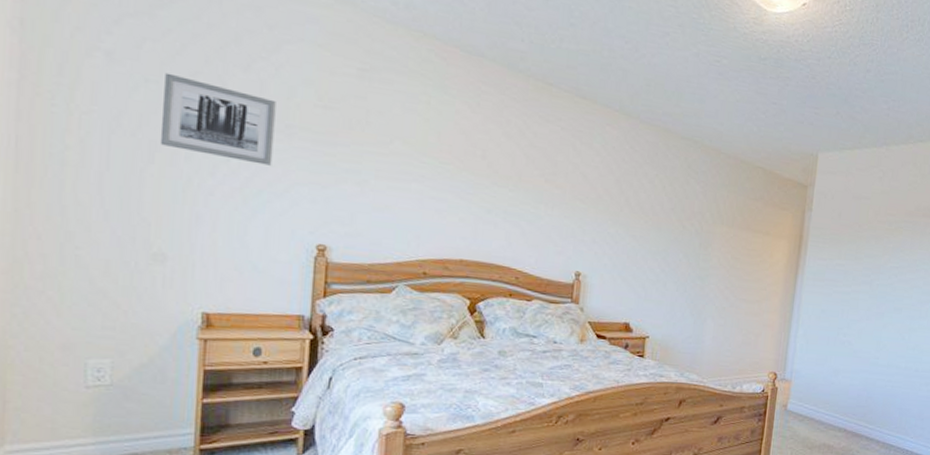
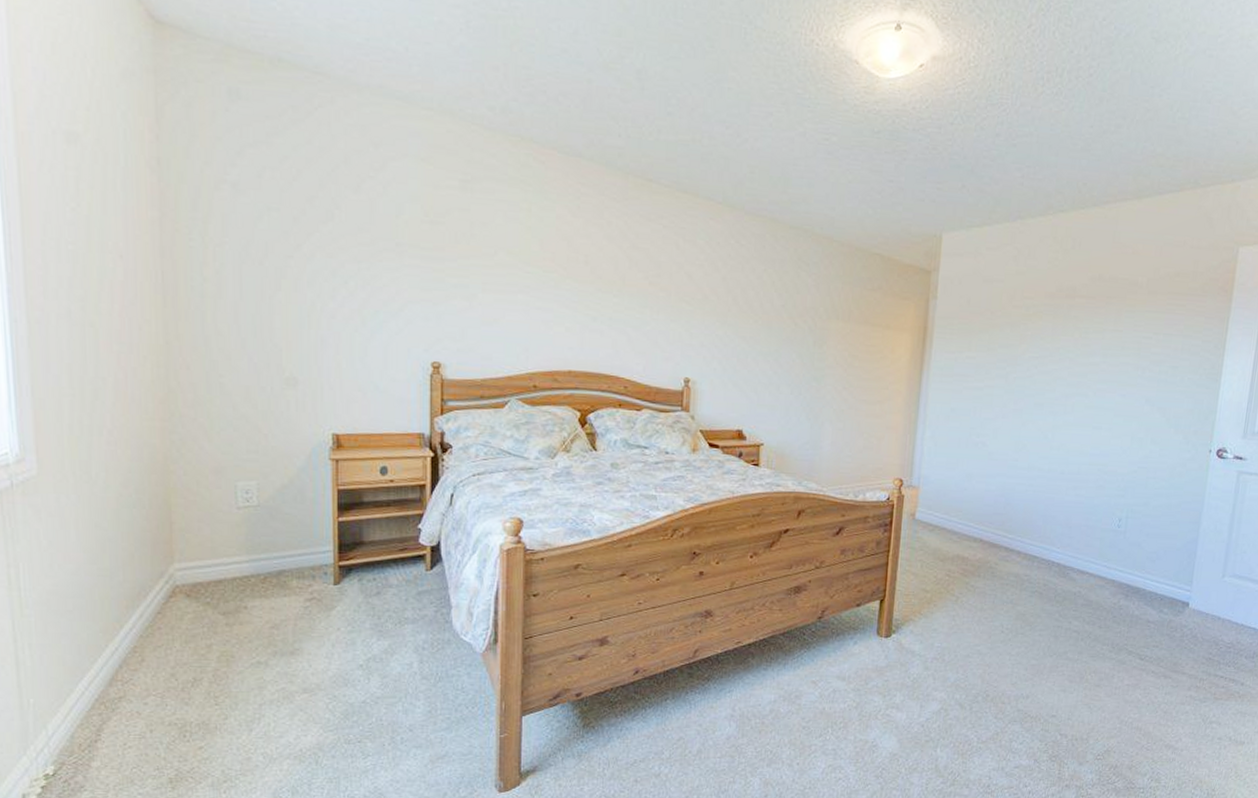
wall art: present [160,72,276,166] -> none [284,199,386,285]

